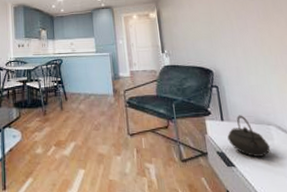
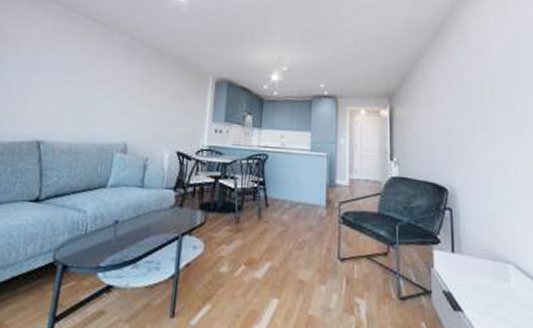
kettle: present [227,115,271,157] -> none [457,247,506,302]

